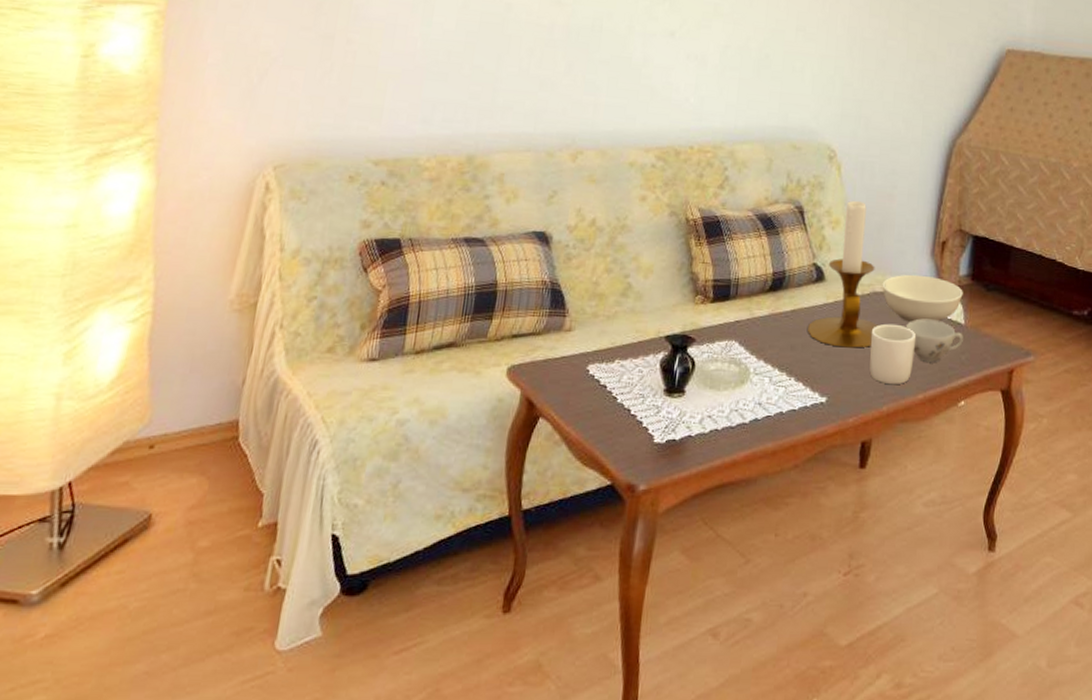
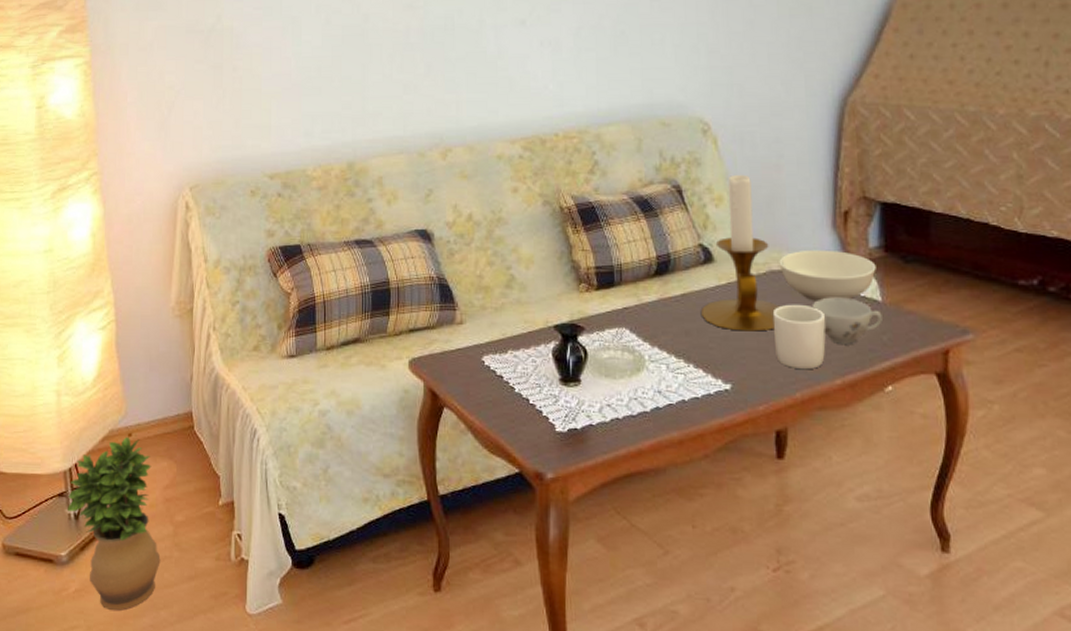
potted plant: none [49,450,176,657] -> present [68,437,161,610]

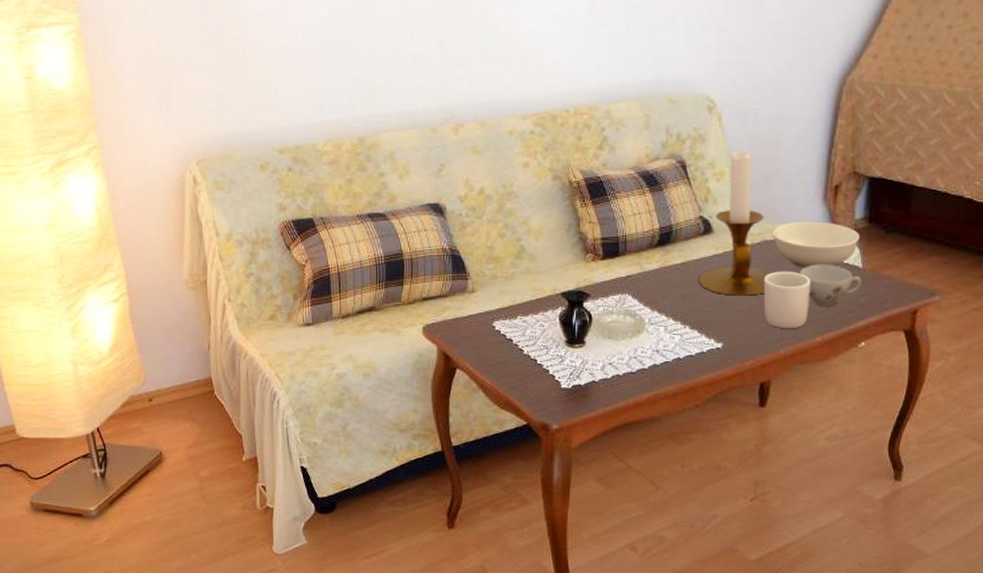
potted plant: present [68,437,161,610] -> none [93,402,189,556]

